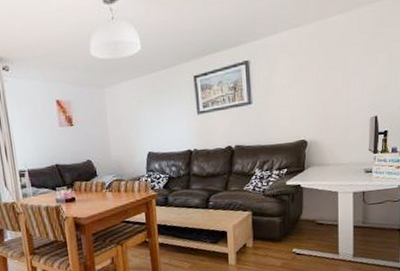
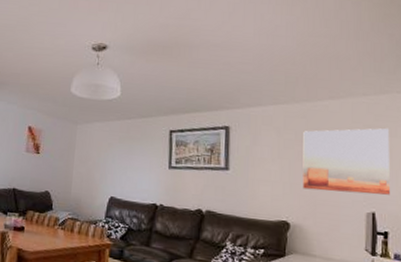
wall art: none [316,34,390,108] -> present [302,128,390,195]

